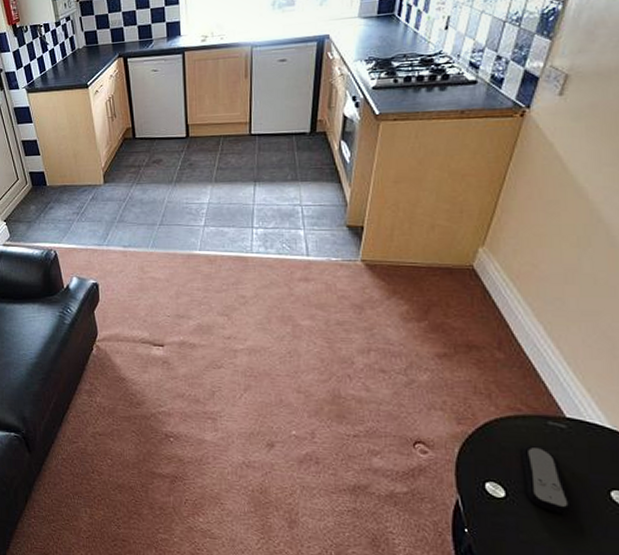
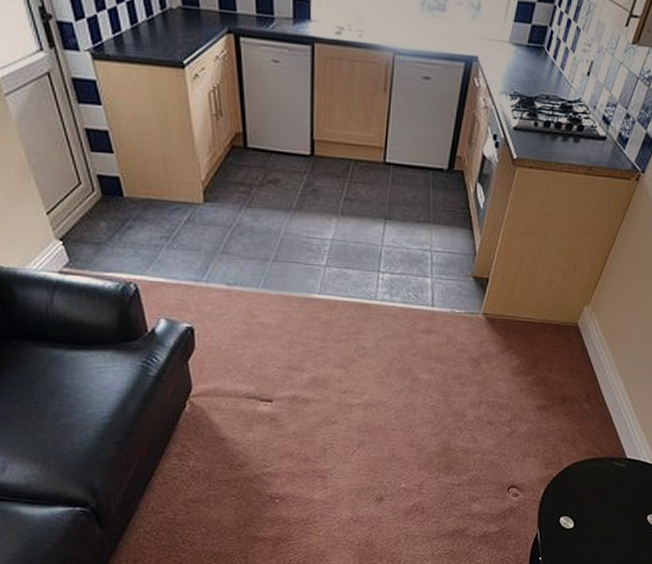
remote control: present [521,446,573,515] -> none [589,484,620,537]

